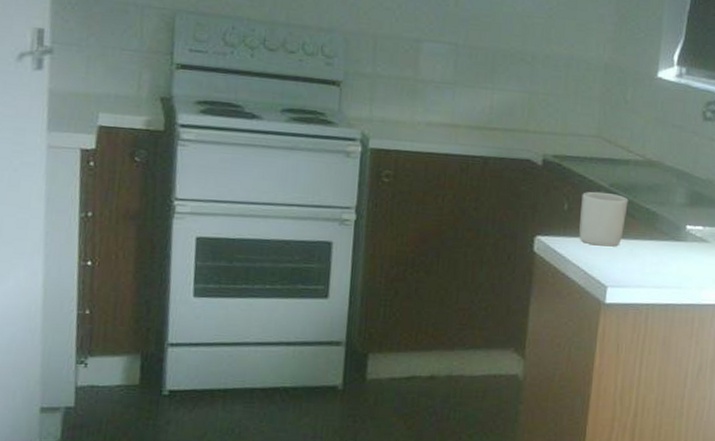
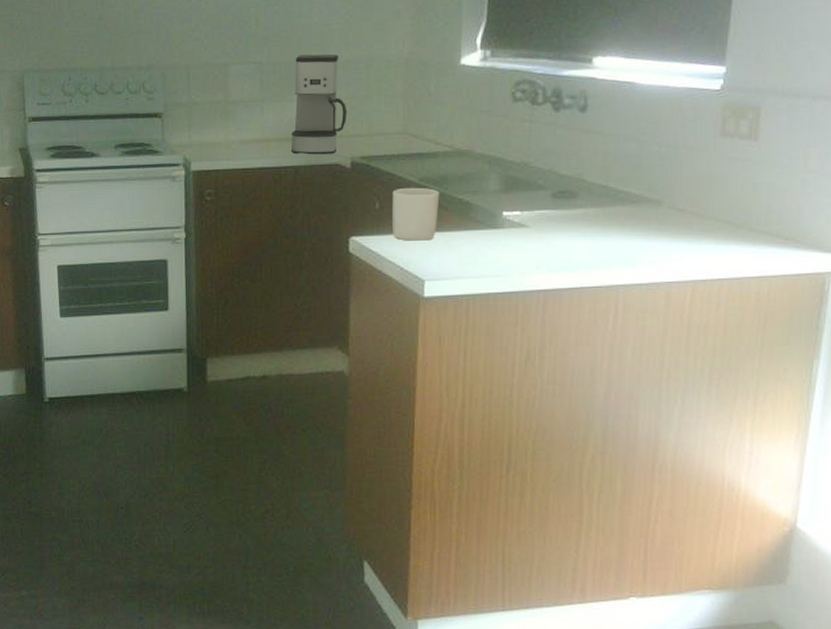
coffee maker: none [482,43,544,149] -> present [292,54,348,154]

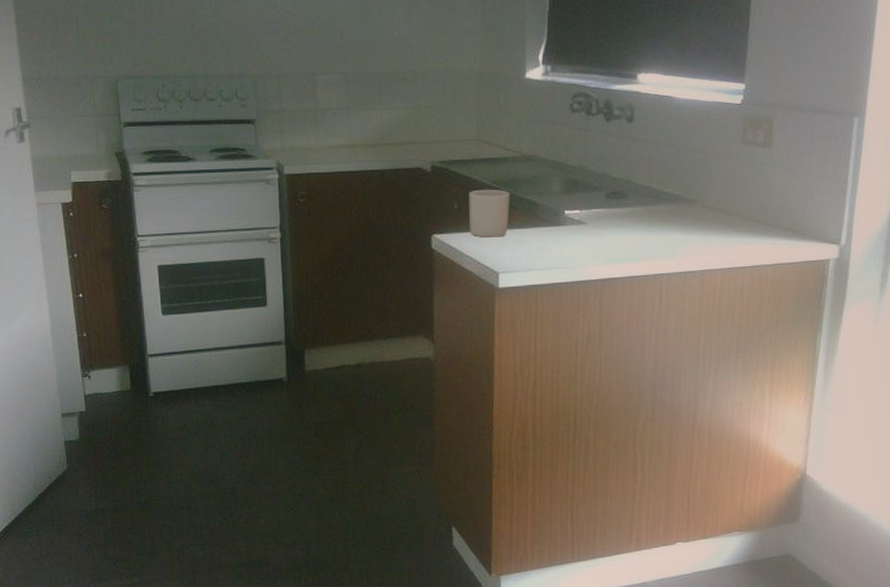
coffee maker: present [292,54,348,154] -> none [377,66,427,159]

